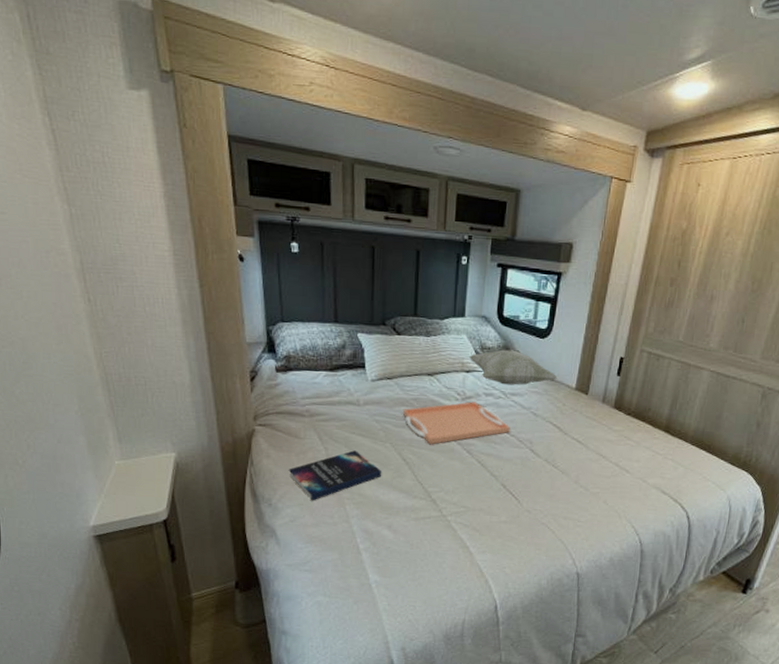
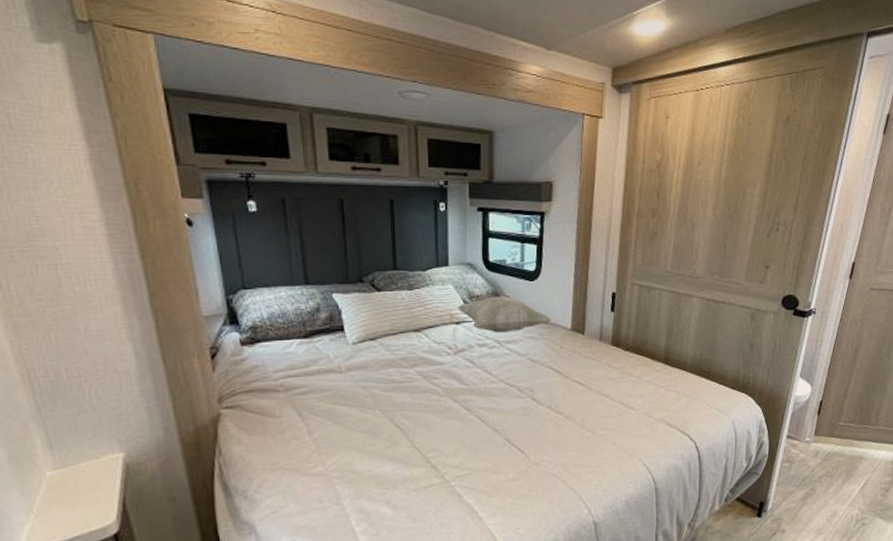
hardback book: present [288,450,382,501] -> none [264,423,374,487]
serving tray: present [402,401,510,445] -> none [390,354,509,406]

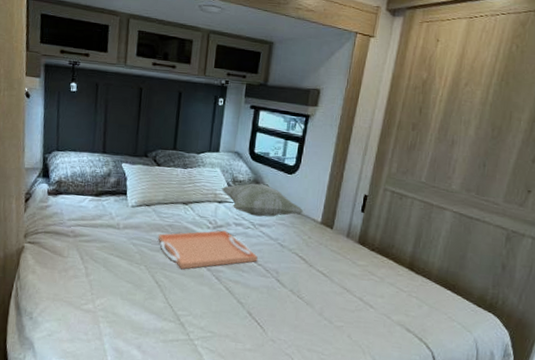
serving tray: none [390,354,509,406] -> present [157,230,258,270]

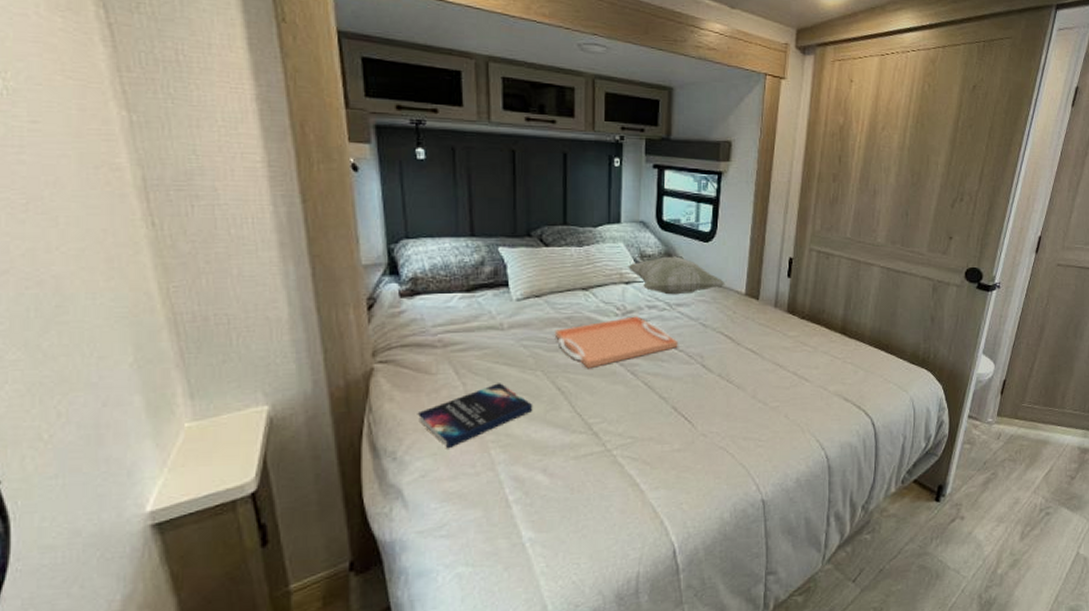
hardback book: none [50,271,136,317] -> present [417,383,533,449]

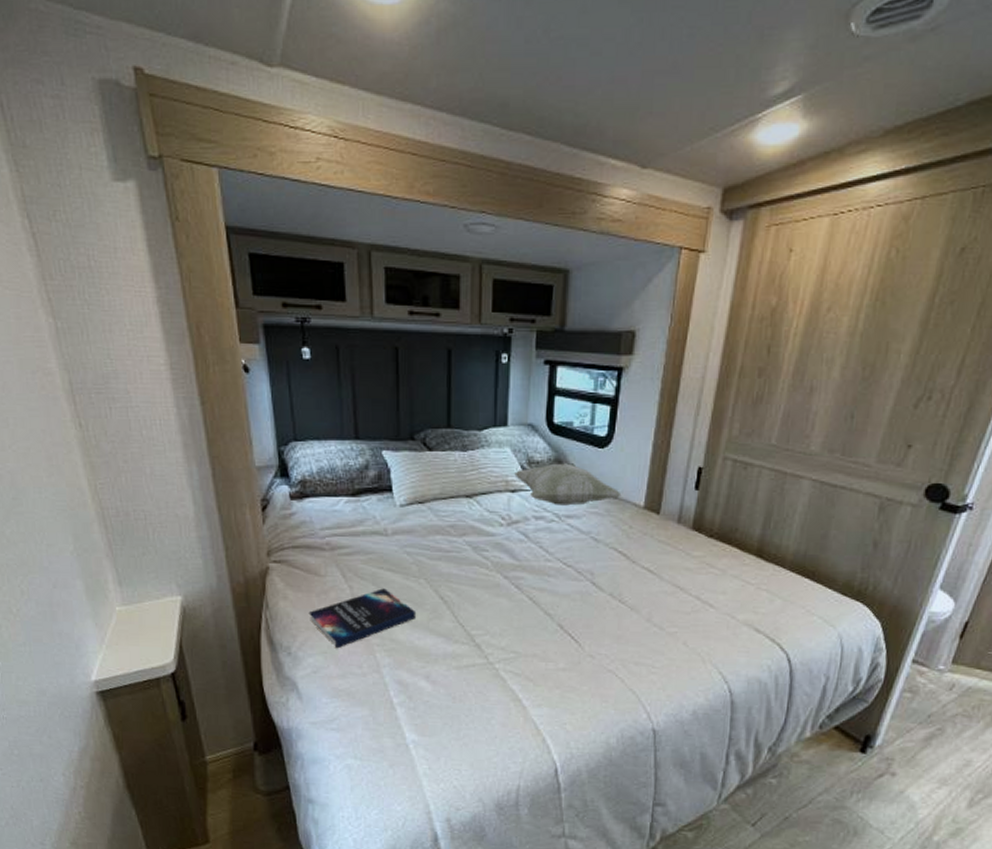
serving tray: present [554,316,678,369] -> none [437,527,566,580]

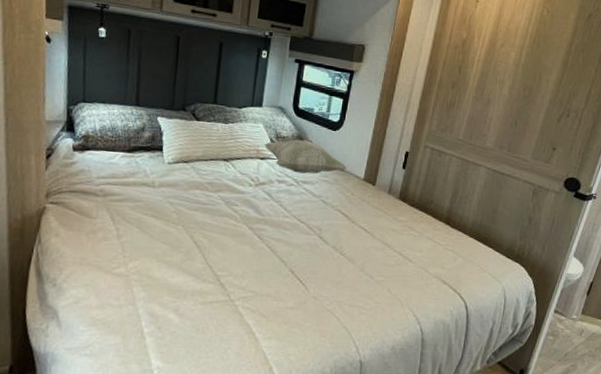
hardback book: present [308,588,417,649] -> none [76,231,173,283]

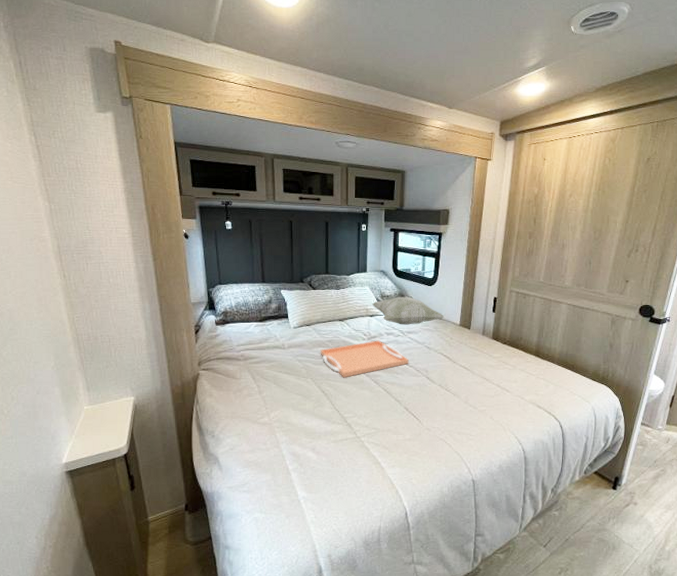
serving tray: none [196,188,301,229] -> present [320,340,409,378]

